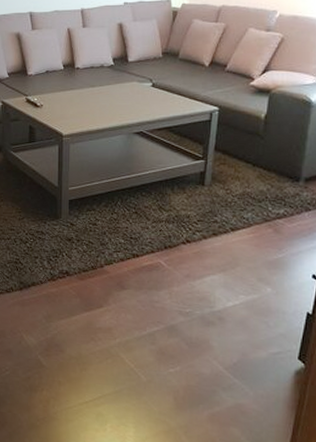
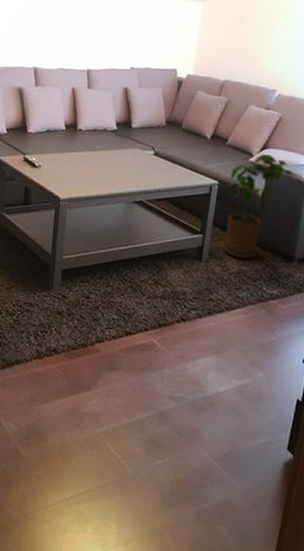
house plant: none [226,77,301,182] -> present [223,154,296,260]

